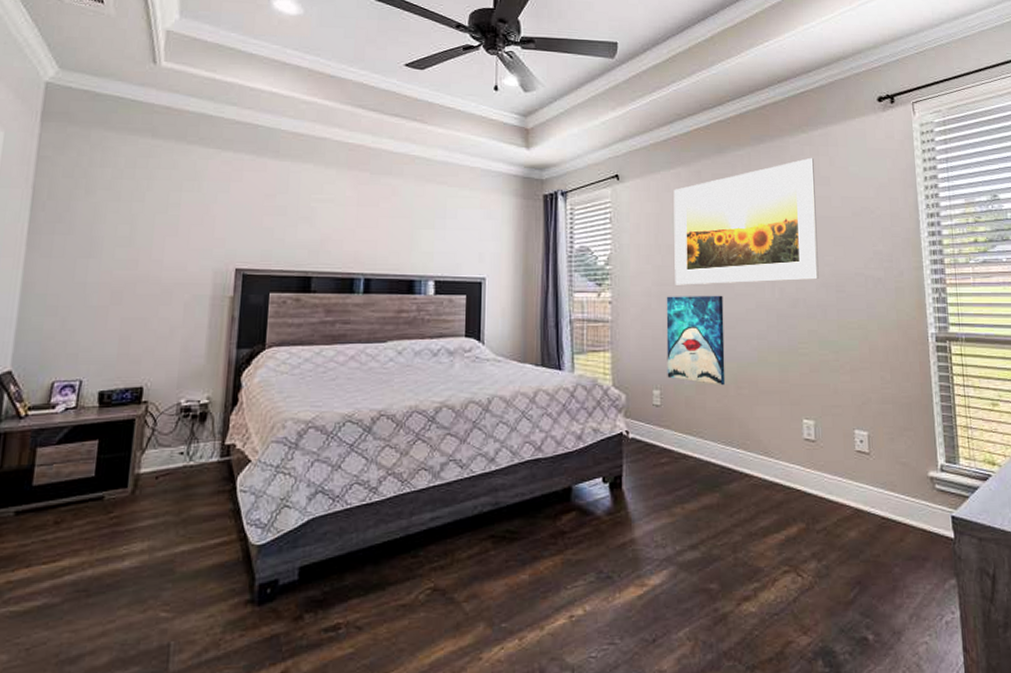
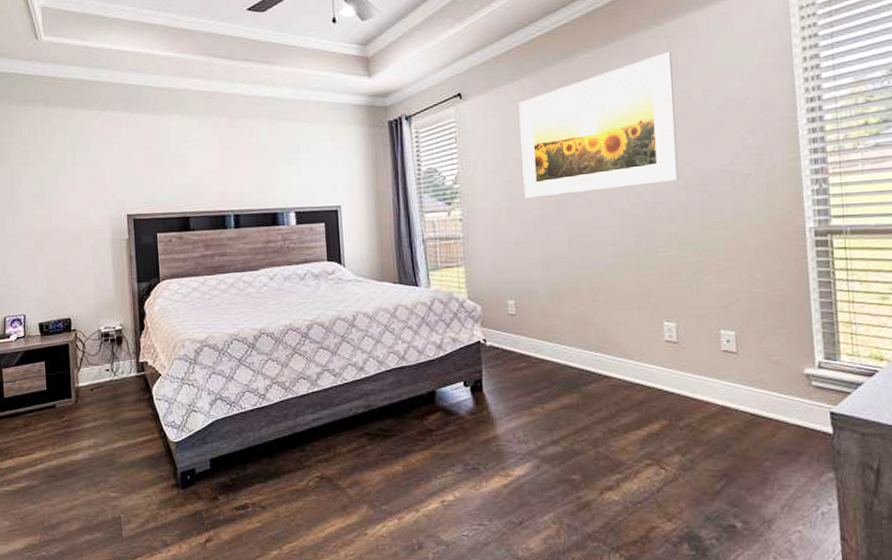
wall art: present [666,295,726,386] -> none [516,204,581,293]

